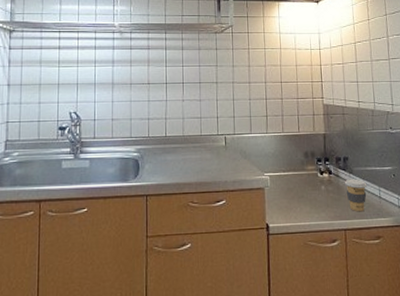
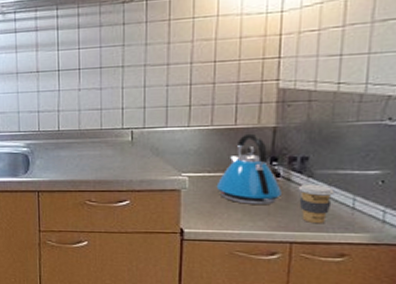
kettle: none [290,139,334,198] -> present [216,133,282,204]

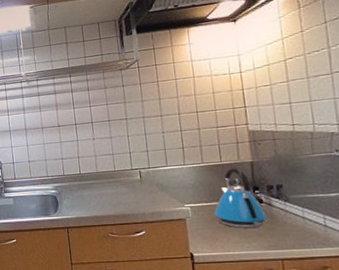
coffee cup: present [298,184,335,224] -> none [278,207,308,242]

